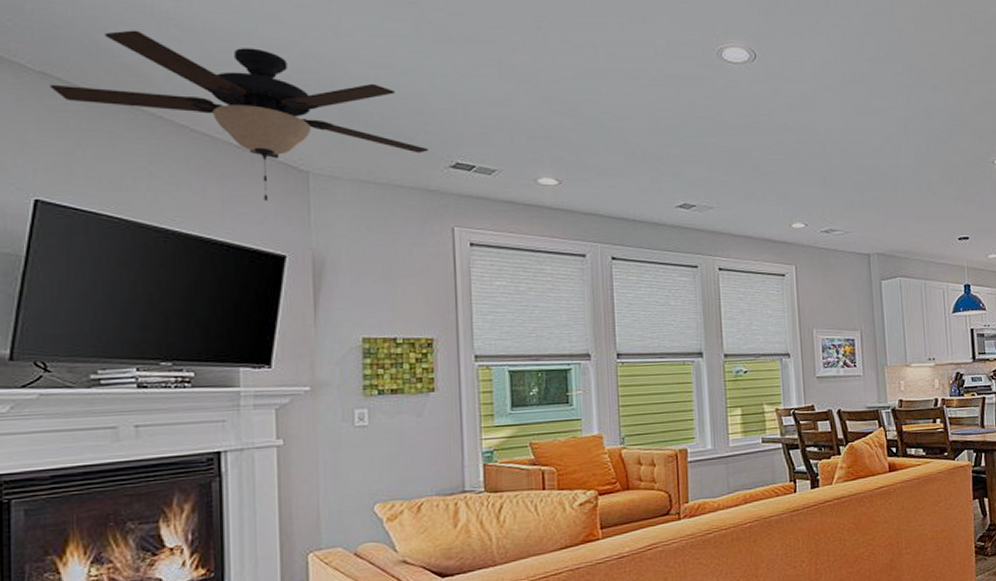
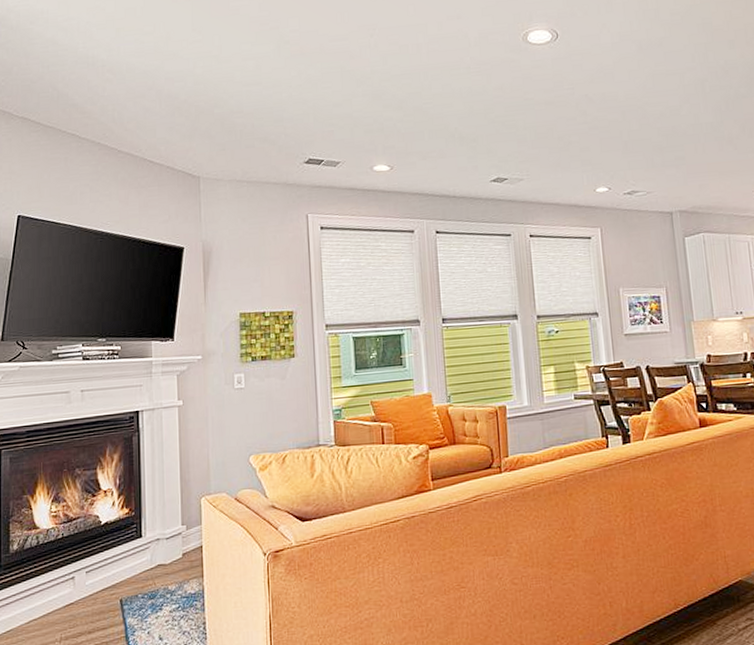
ceiling fan: present [49,30,428,202] -> none [27,77,287,204]

